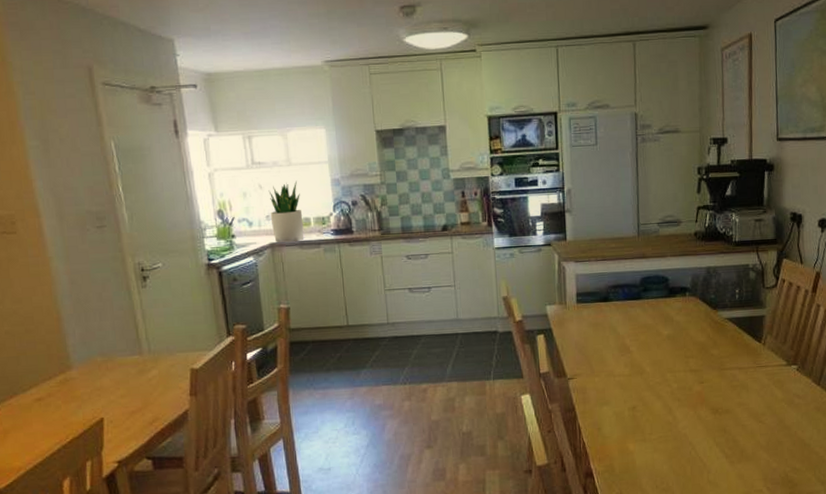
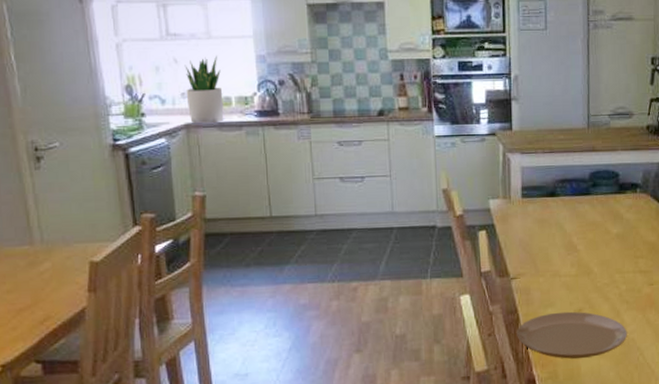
plate: none [574,409,680,453] -> present [516,311,627,359]

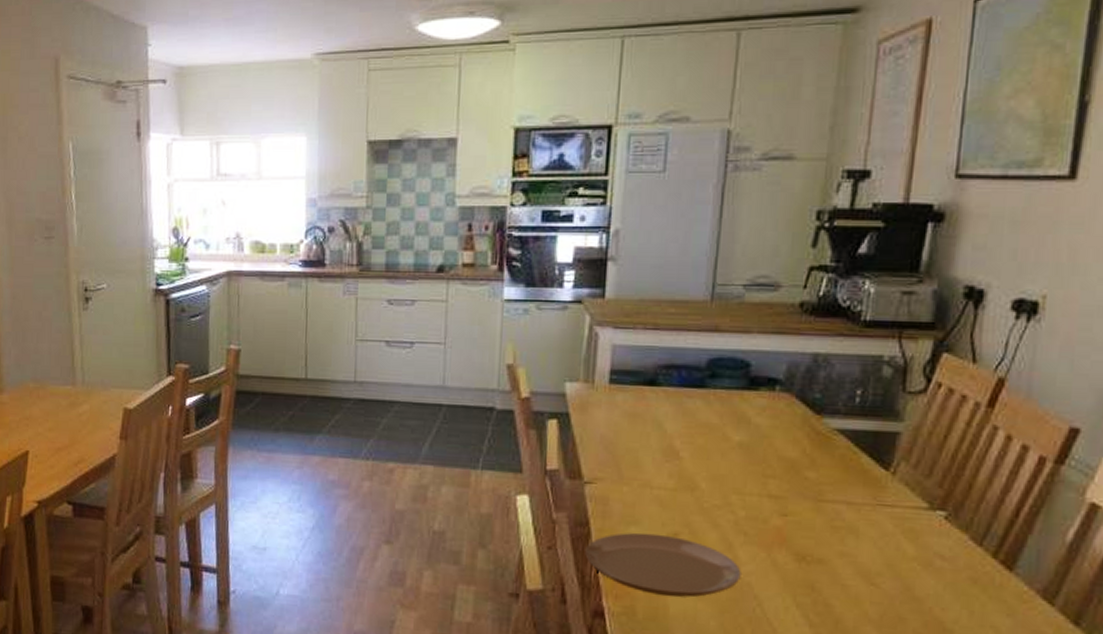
planter: present [184,55,224,124] -> none [231,197,268,272]

